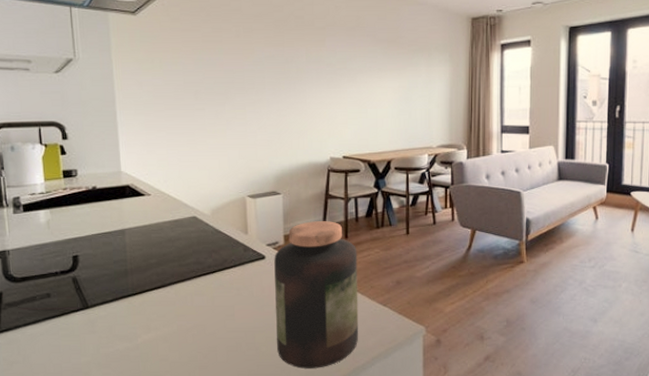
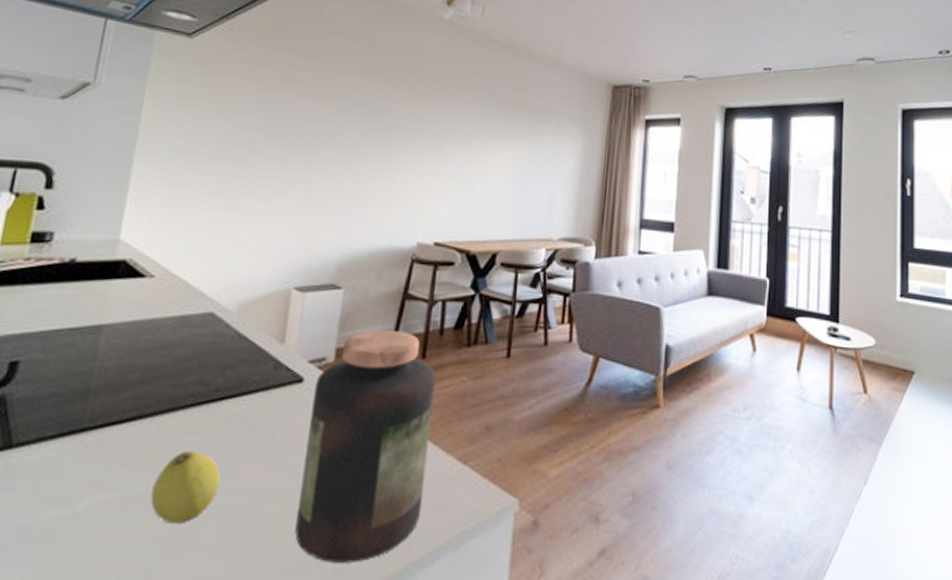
lemon: none [181,306,224,348] -> present [150,451,221,523]

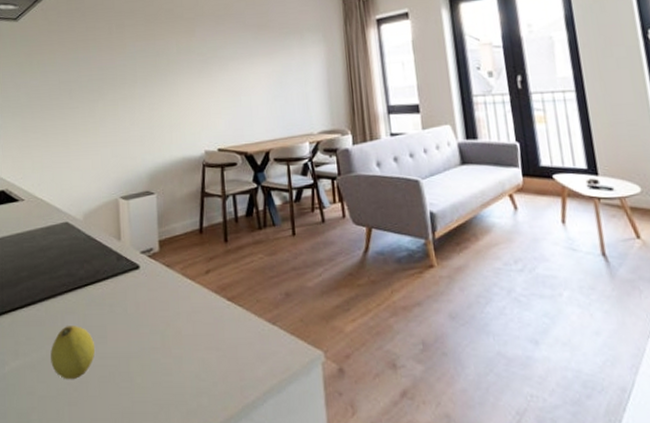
jar: present [295,330,436,563] -> none [149,222,246,406]

